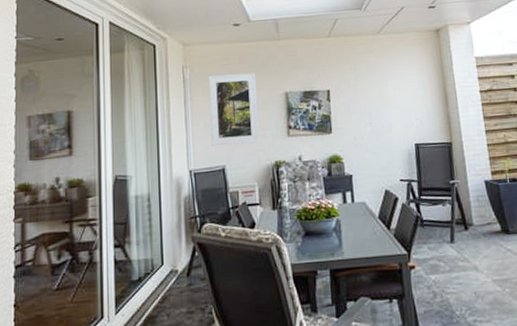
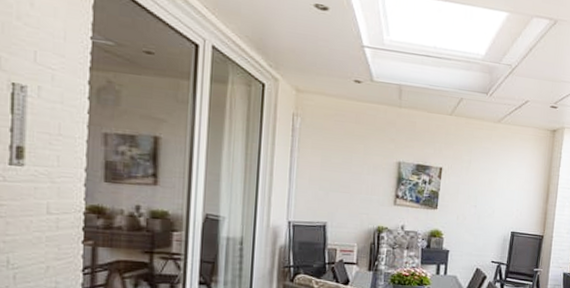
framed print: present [208,73,259,147] -> none [315,129,371,206]

